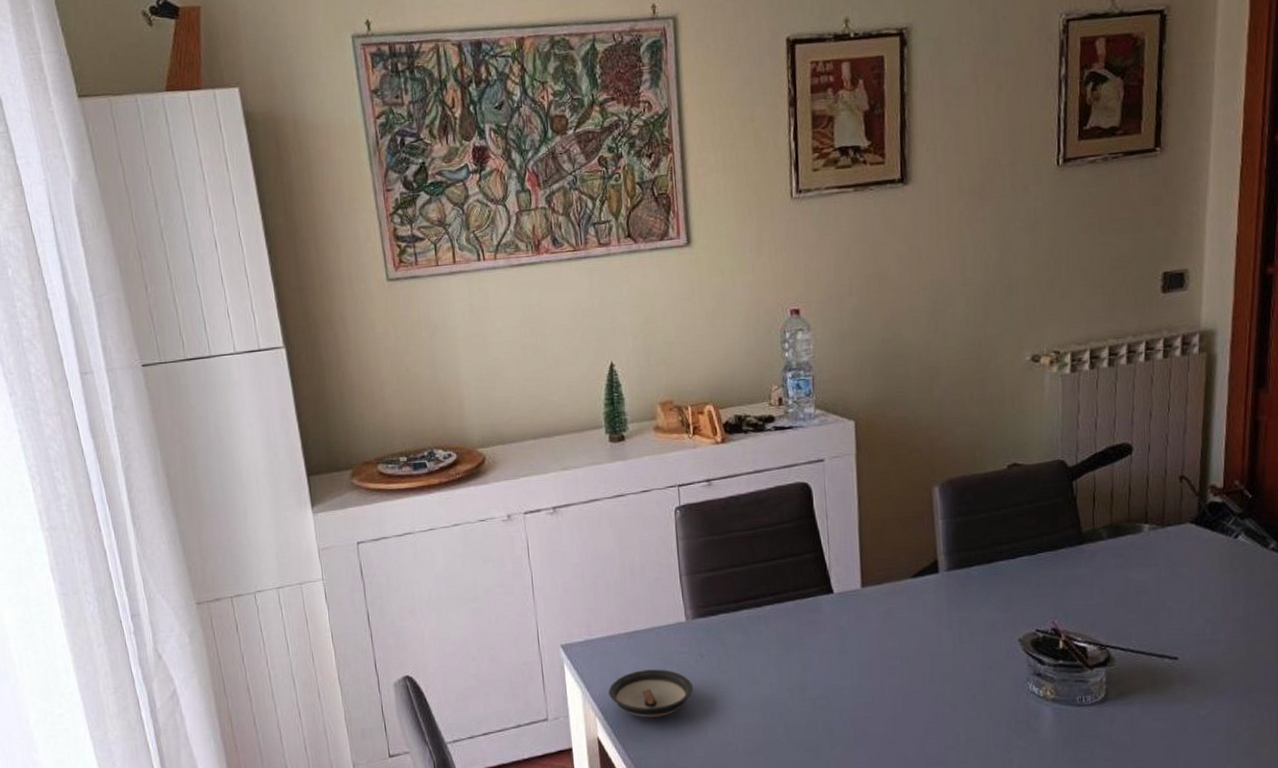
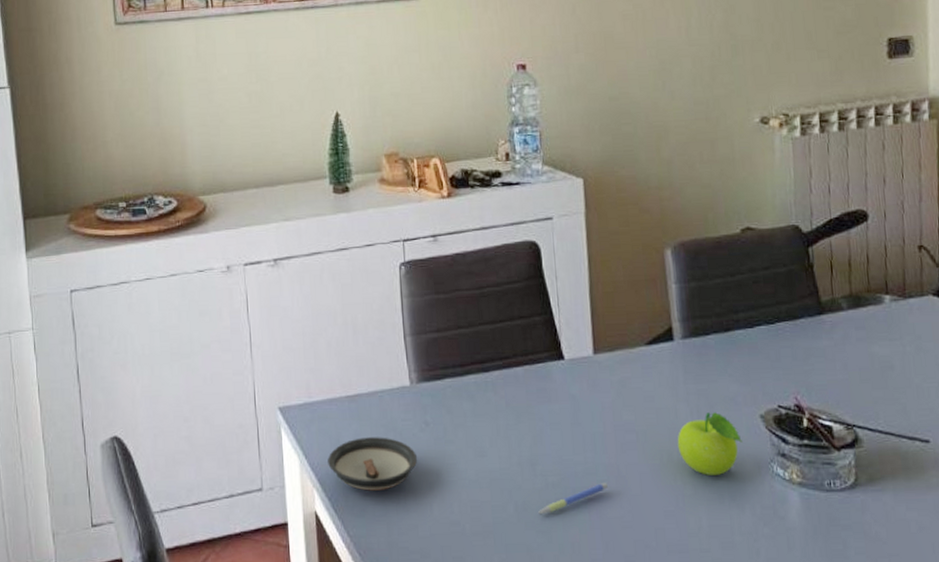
pen: none [807,704,872,735] -> present [538,483,608,515]
fruit: none [939,638,1001,695] -> present [677,412,742,475]

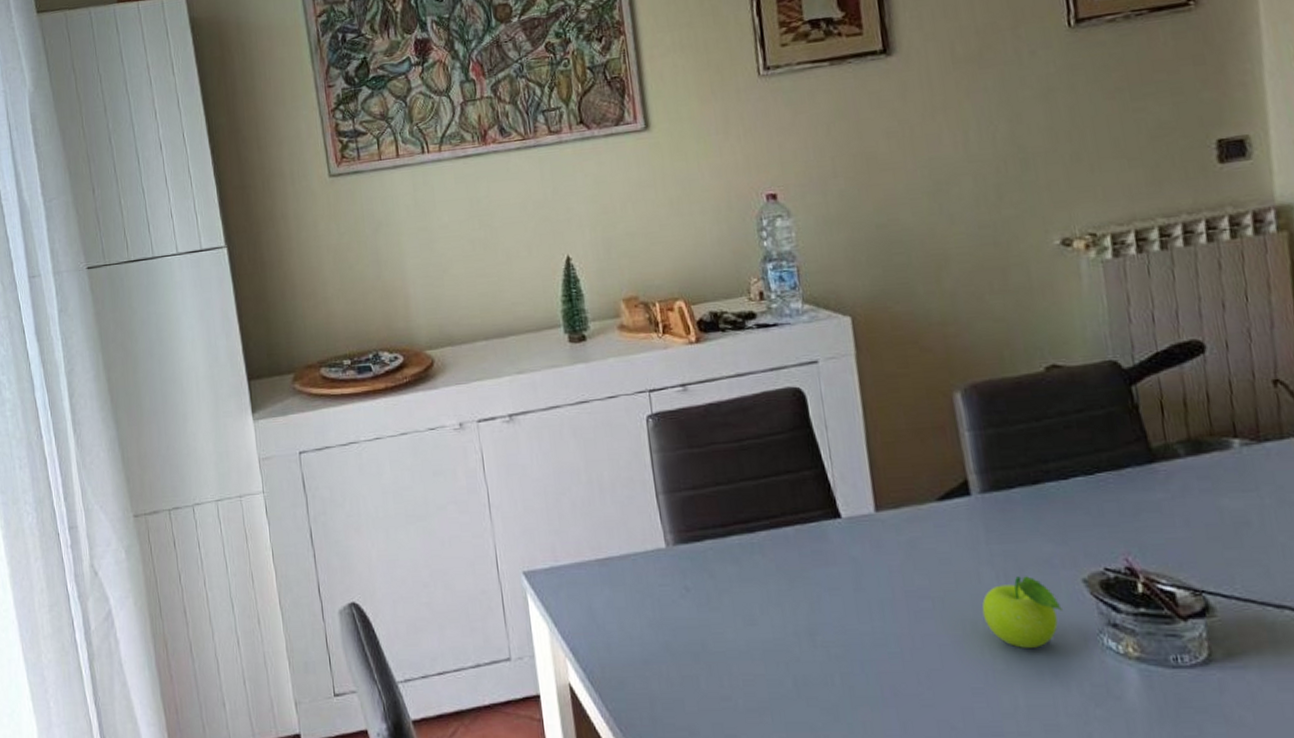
saucer: present [327,437,418,491] -> none [579,603,680,662]
pen: present [538,483,608,515] -> none [821,656,902,691]

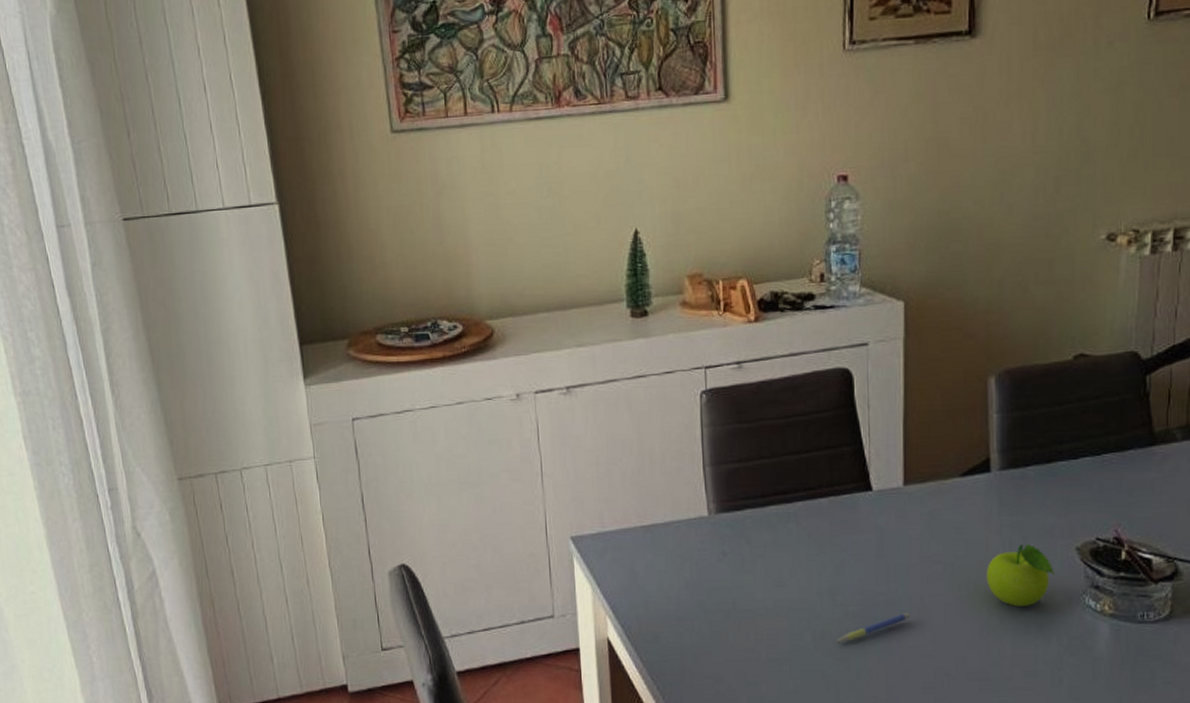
pen: none [821,656,902,691] -> present [837,613,910,643]

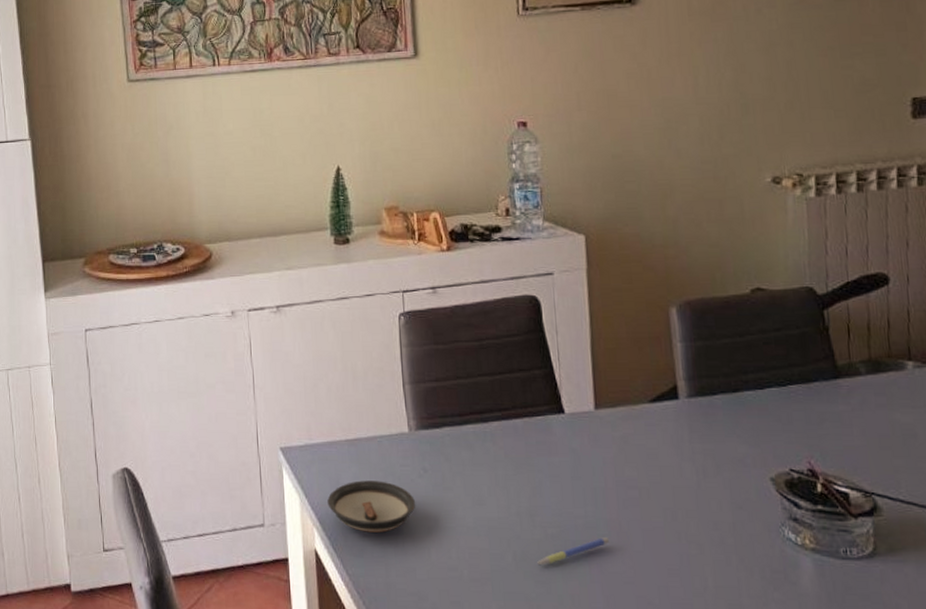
saucer: none [621,566,714,619] -> present [327,480,416,533]
fruit: present [986,544,1055,606] -> none [681,473,751,536]

